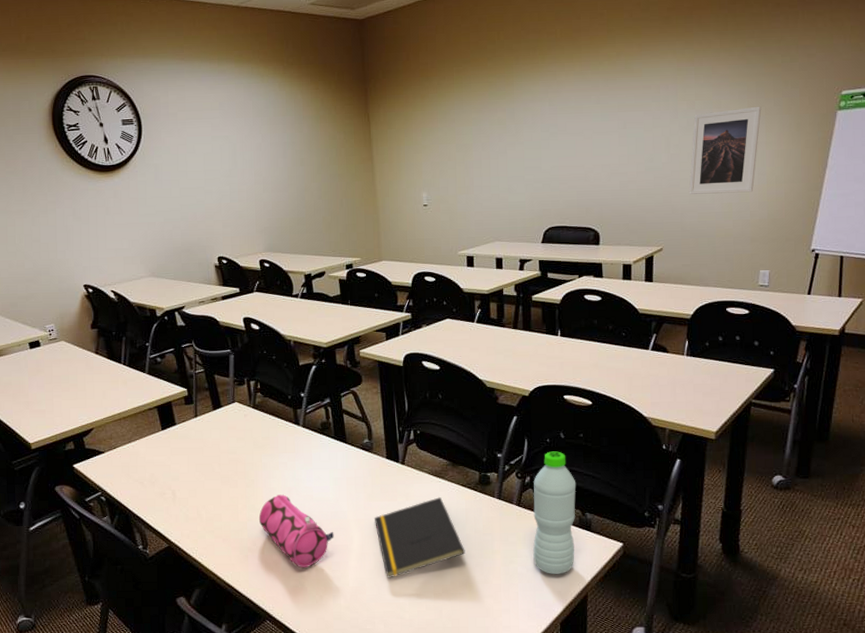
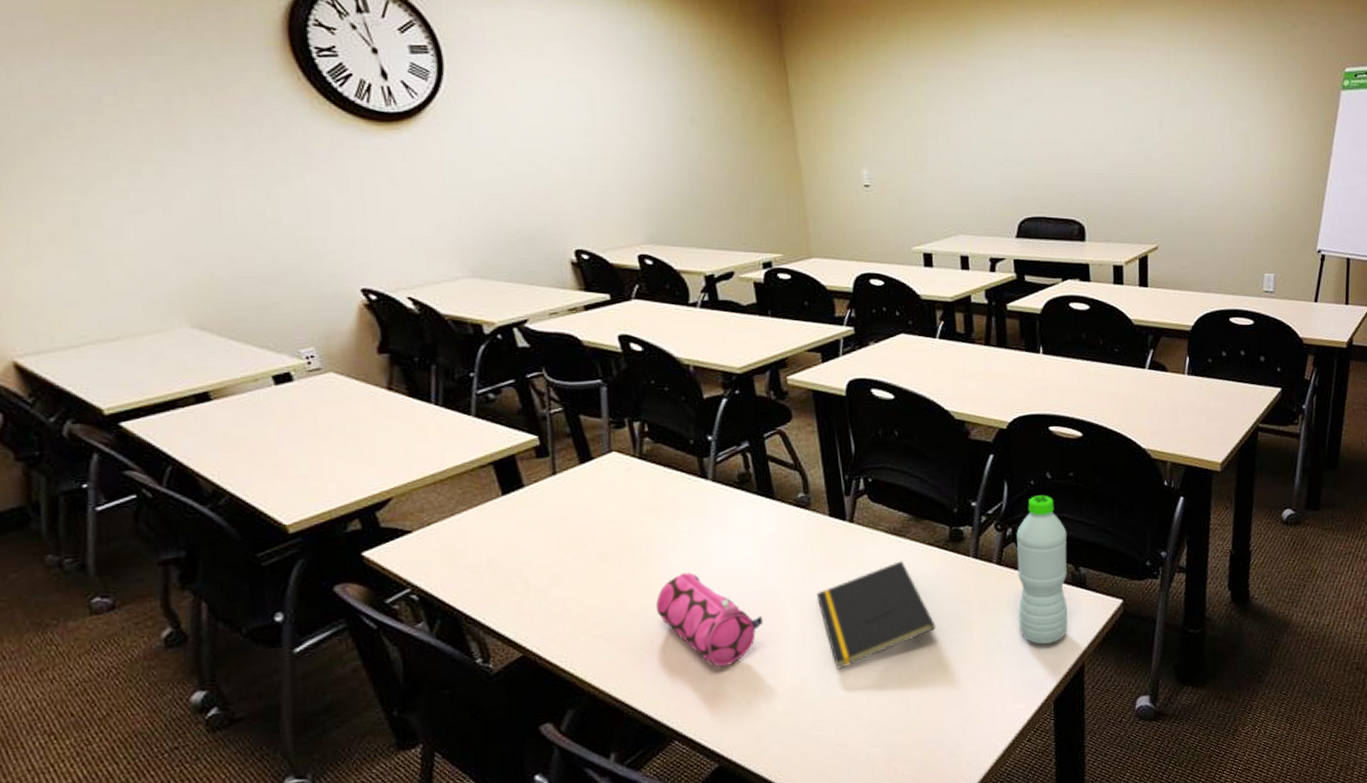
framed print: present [689,106,762,194] -> none [1185,80,1262,182]

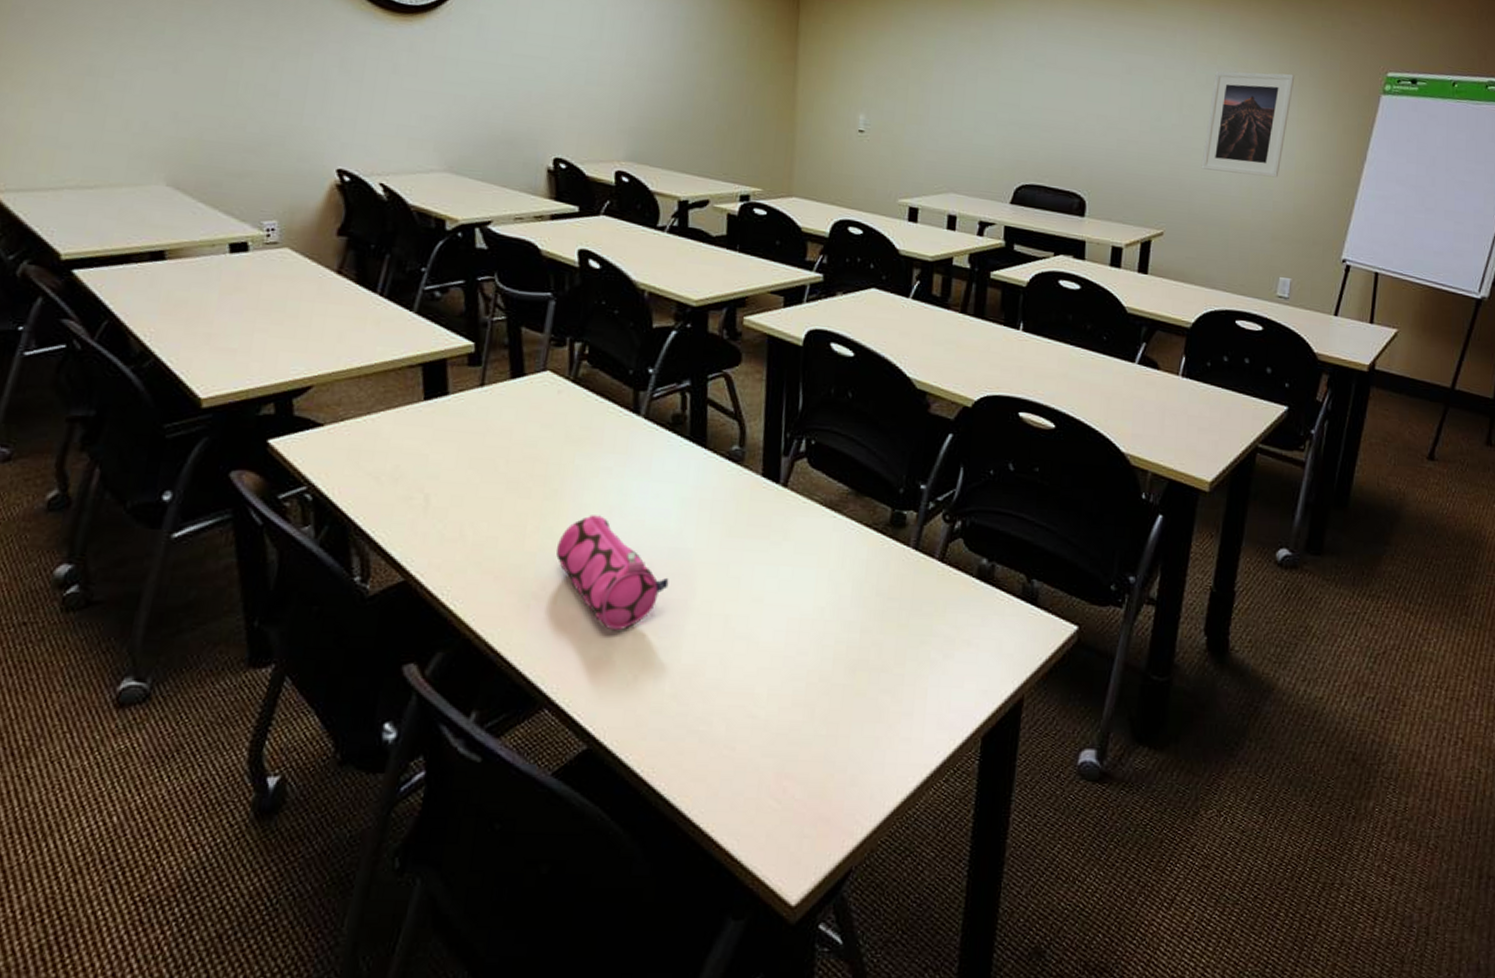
notepad: present [816,560,936,669] -> none [731,538,859,655]
water bottle: present [1016,495,1068,645] -> none [954,488,1024,665]
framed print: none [1185,80,1262,182] -> present [1201,70,1295,178]

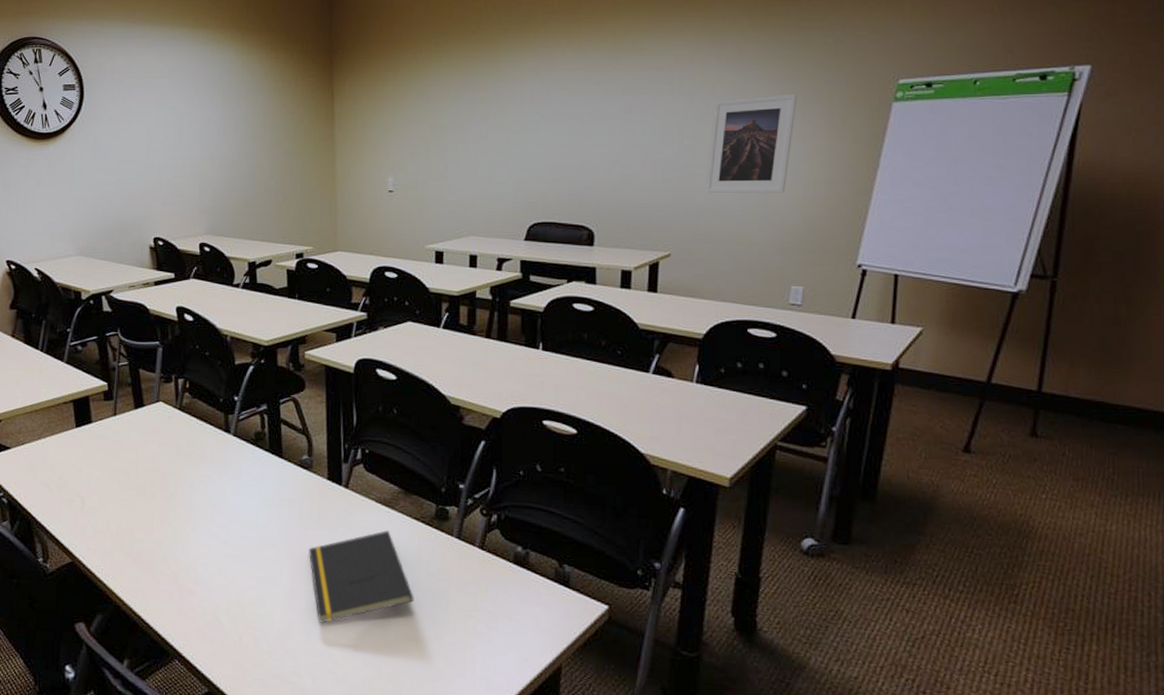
pencil case: present [555,515,669,631] -> none [175,512,261,602]
notepad: none [731,538,859,655] -> present [308,529,414,623]

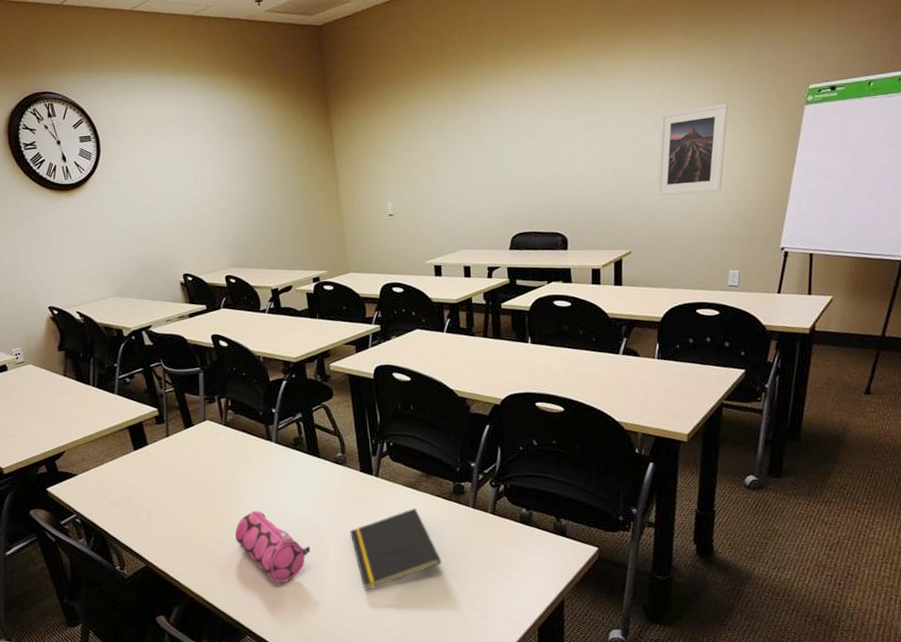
pencil case: none [175,512,261,602] -> present [234,511,311,583]

